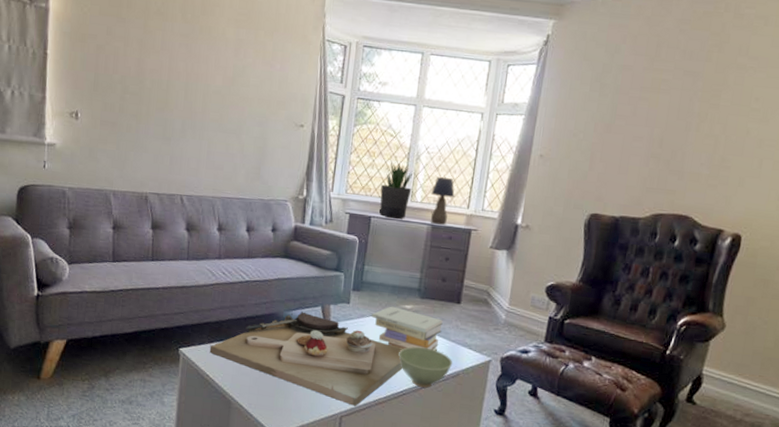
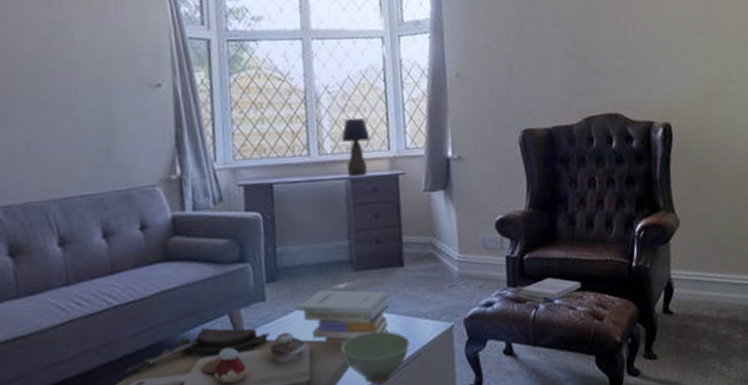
planter: present [379,159,413,219] -> none [278,108,318,181]
books: none [552,343,612,365] -> present [518,277,581,304]

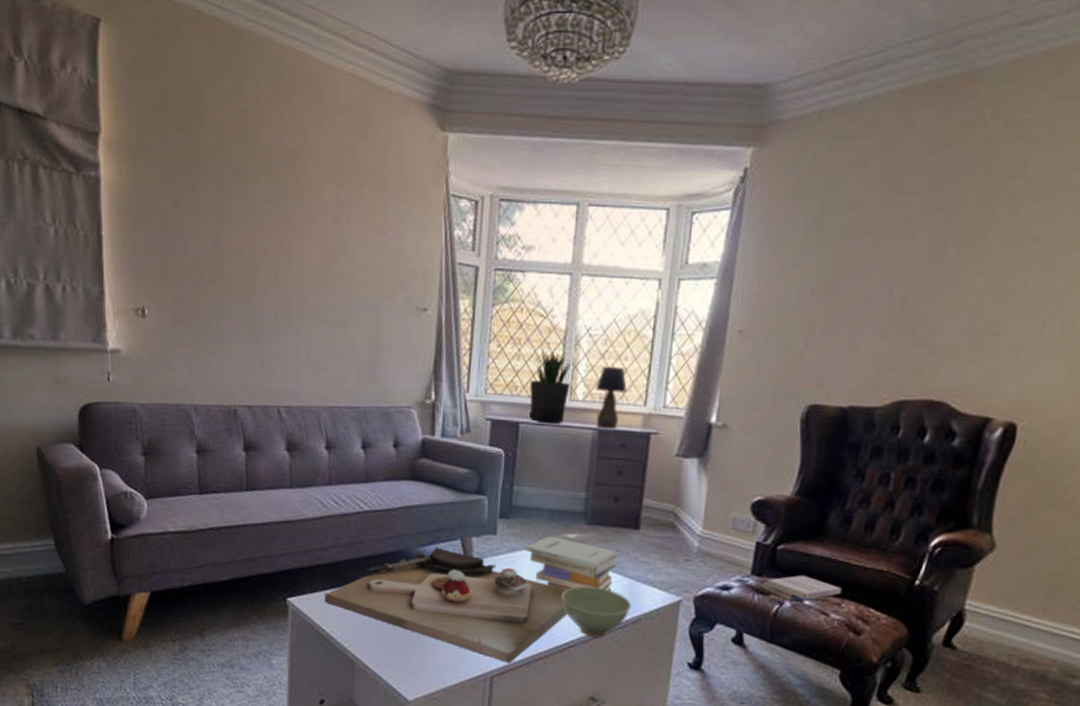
planter: none [278,108,318,181] -> present [529,346,571,424]

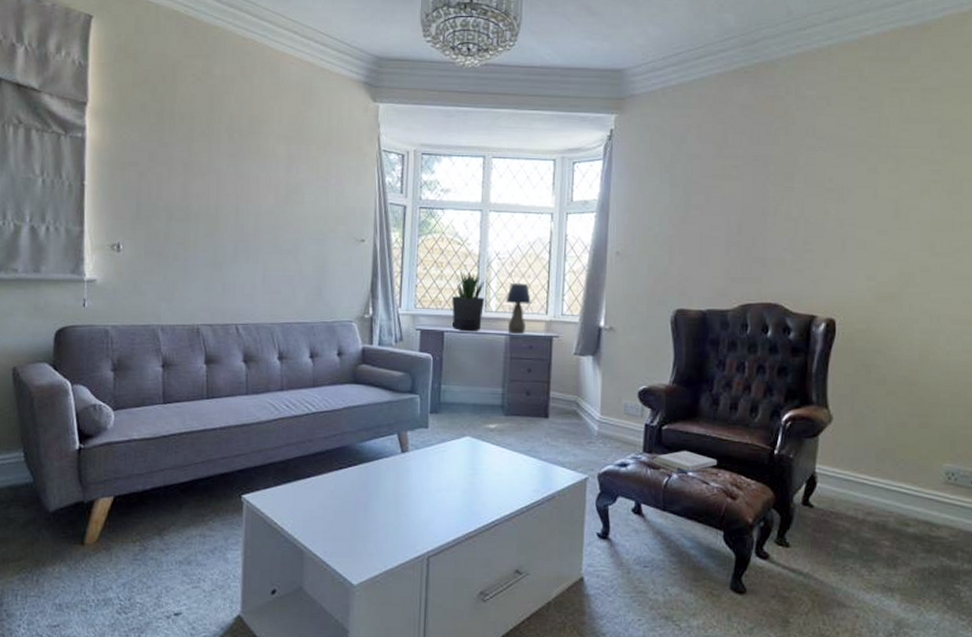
decorative tray: present [324,547,568,663] -> none [276,441,492,543]
books: present [525,536,617,591] -> none [453,427,531,474]
bowl: present [562,586,632,638] -> none [486,469,547,515]

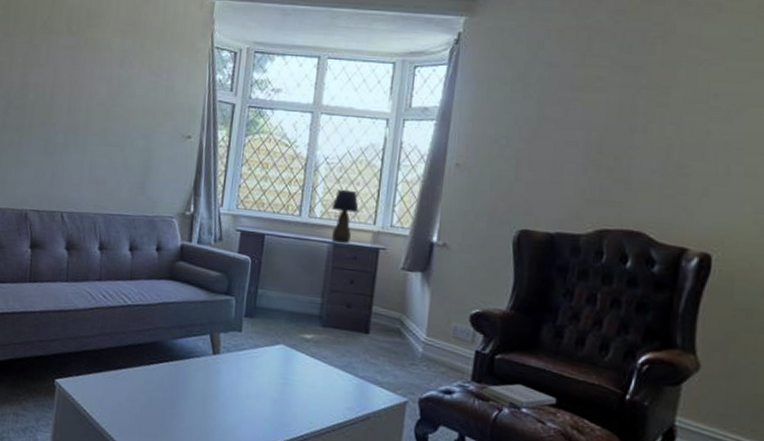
planter: present [452,268,485,331] -> none [274,171,311,237]

